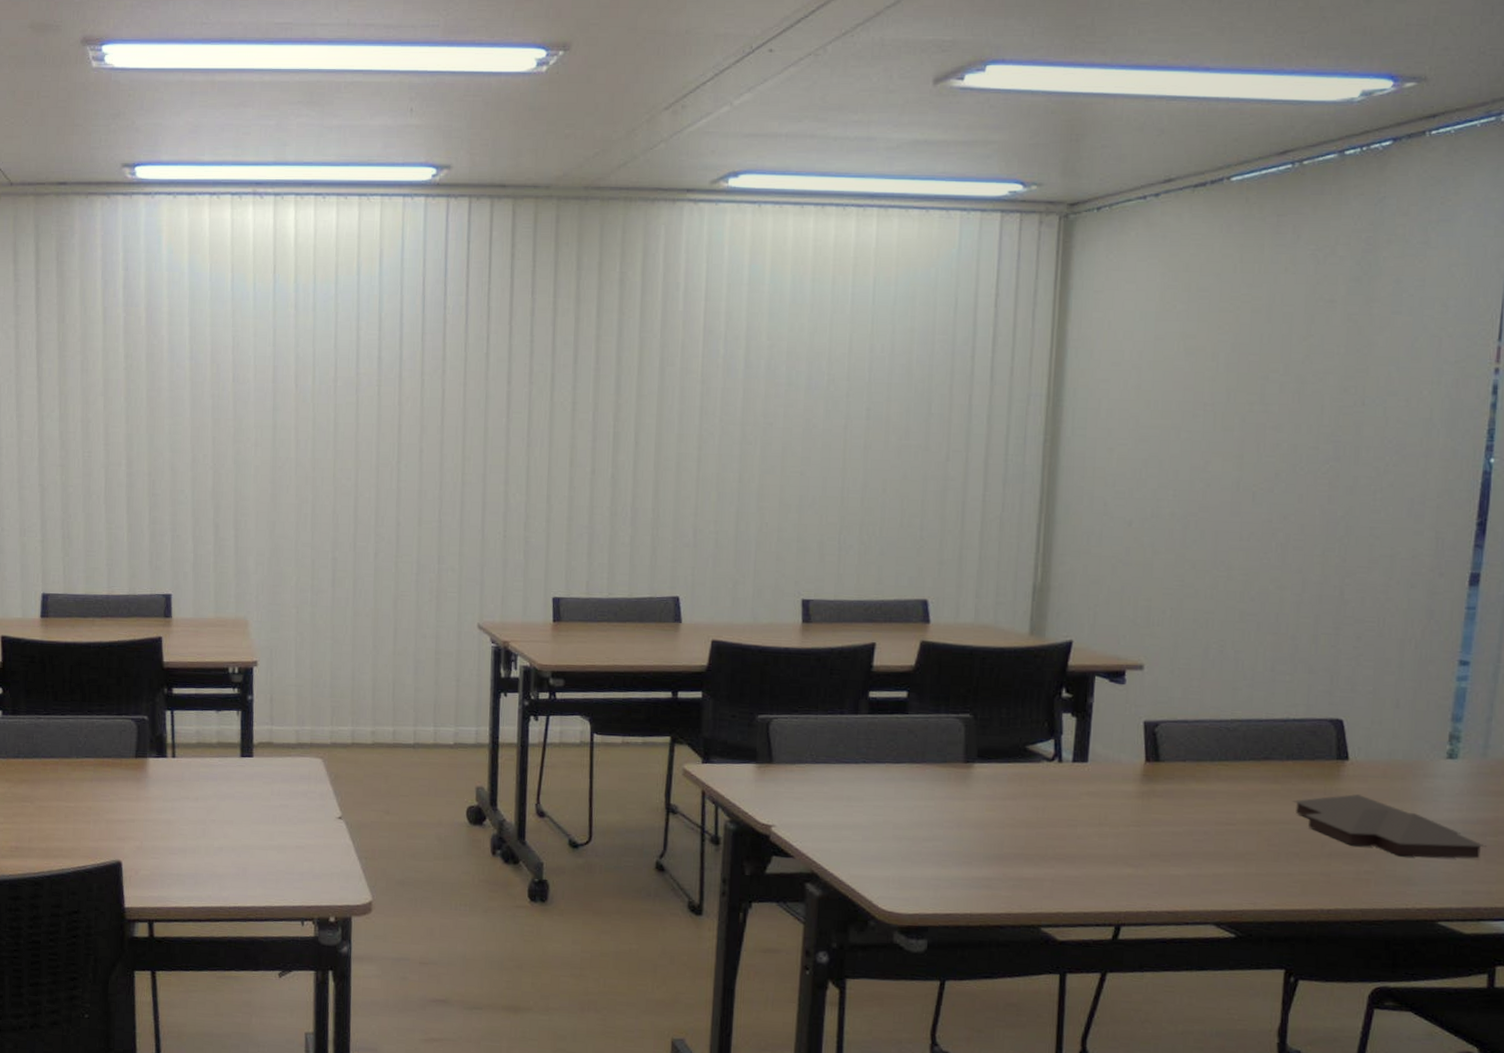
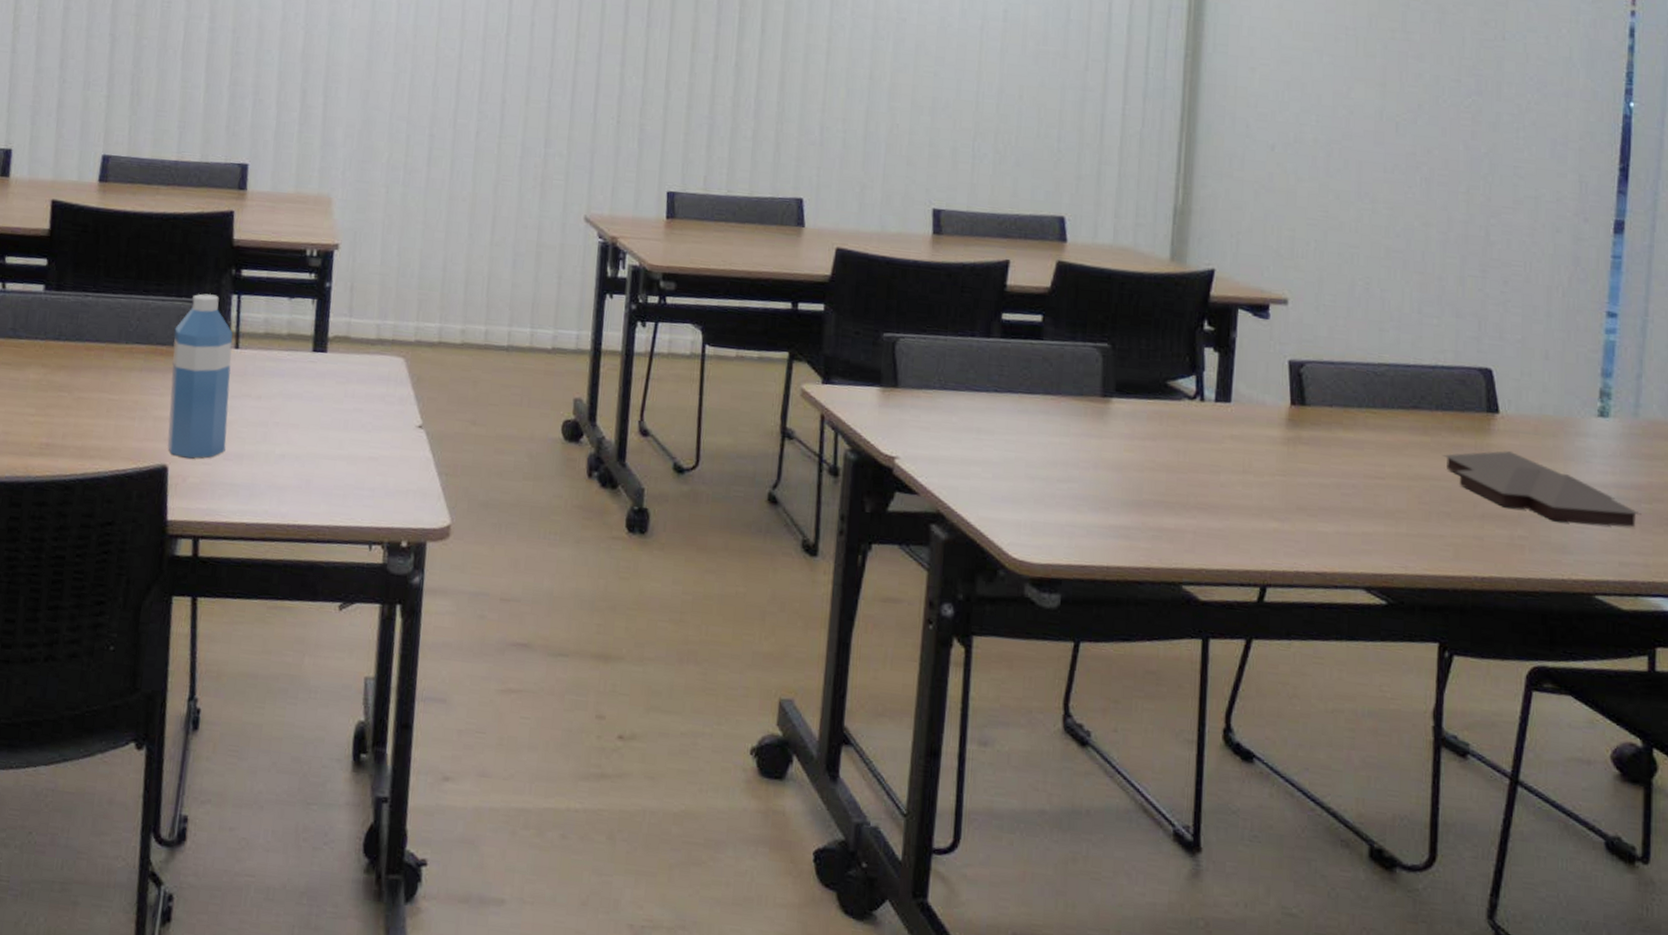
water bottle: none [118,711,171,854] -> present [167,293,233,459]

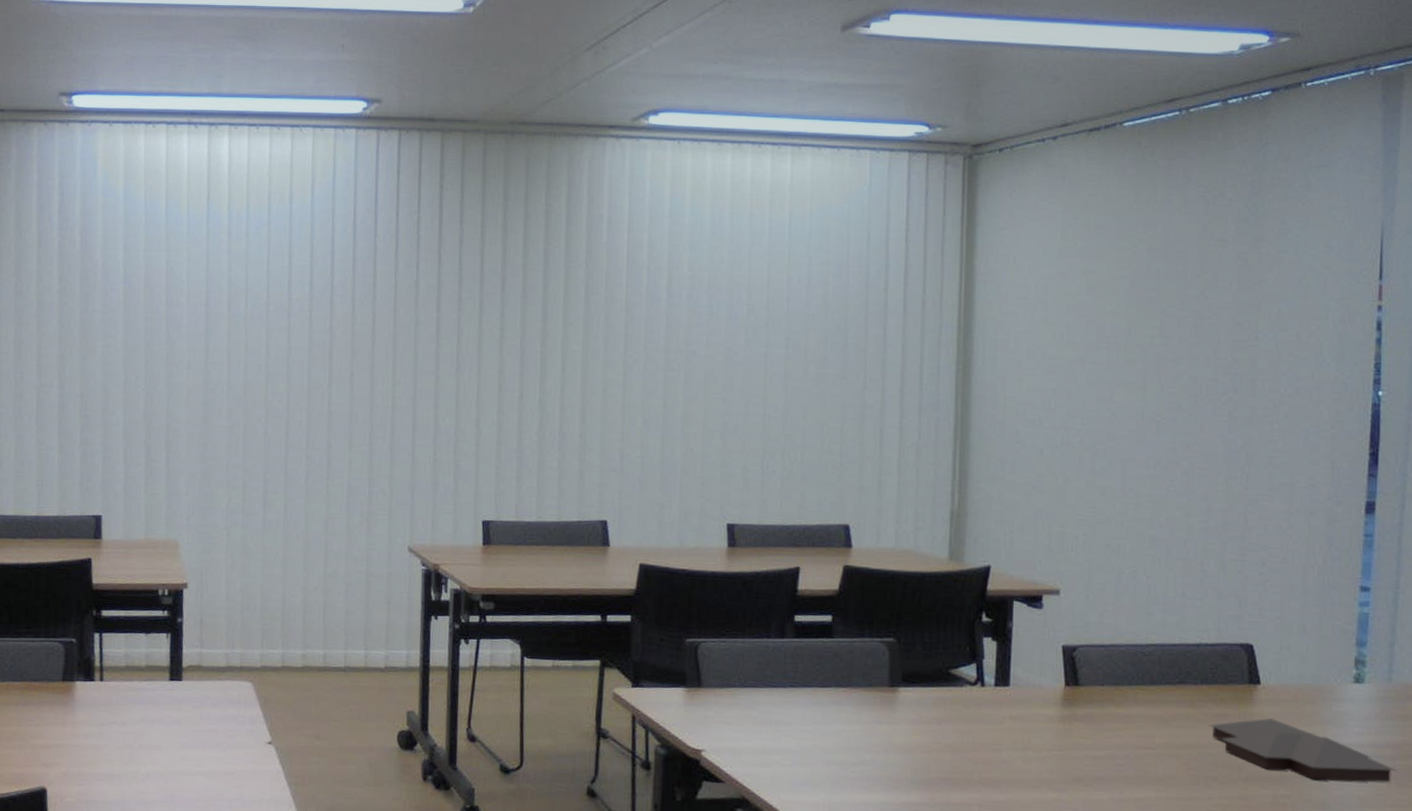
water bottle: present [167,293,233,459] -> none [44,633,97,781]

